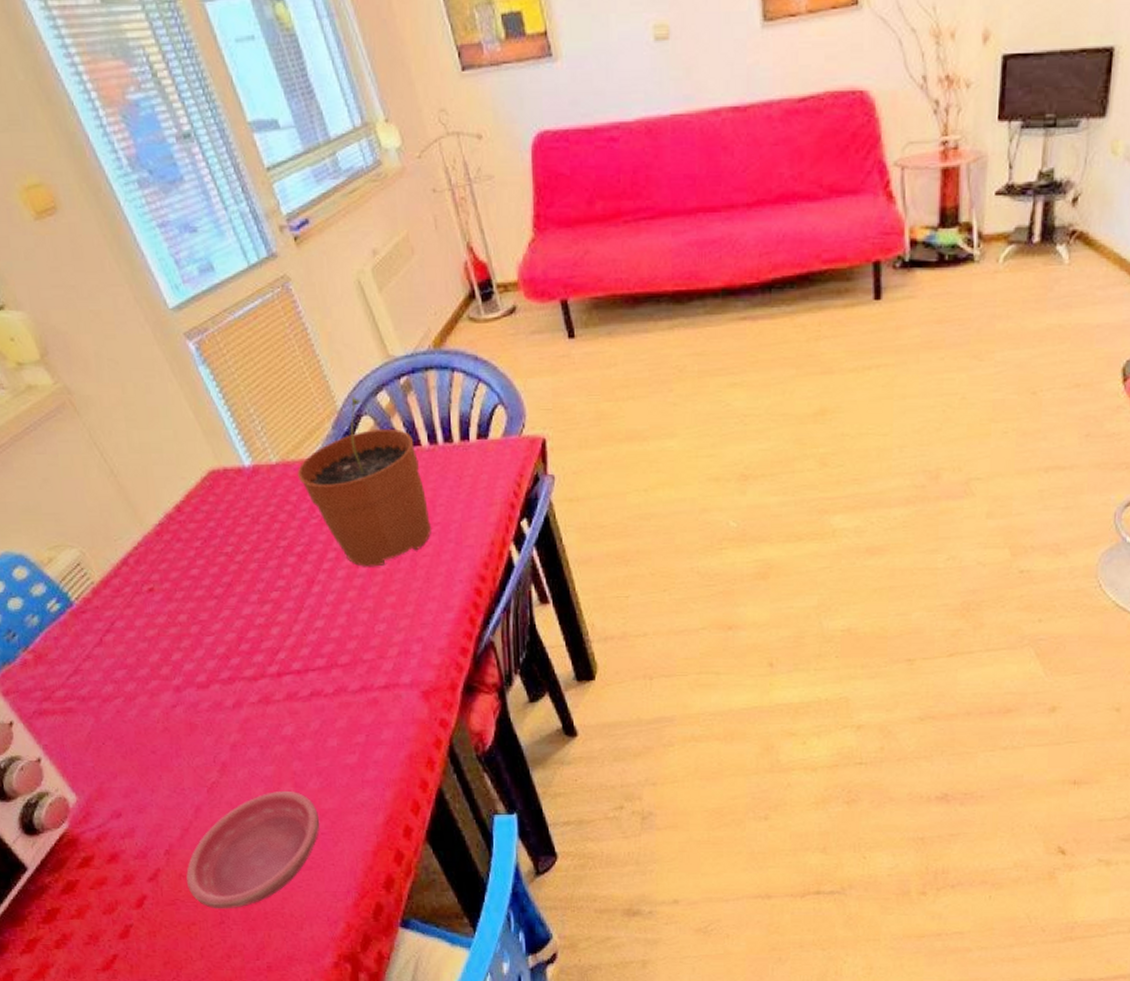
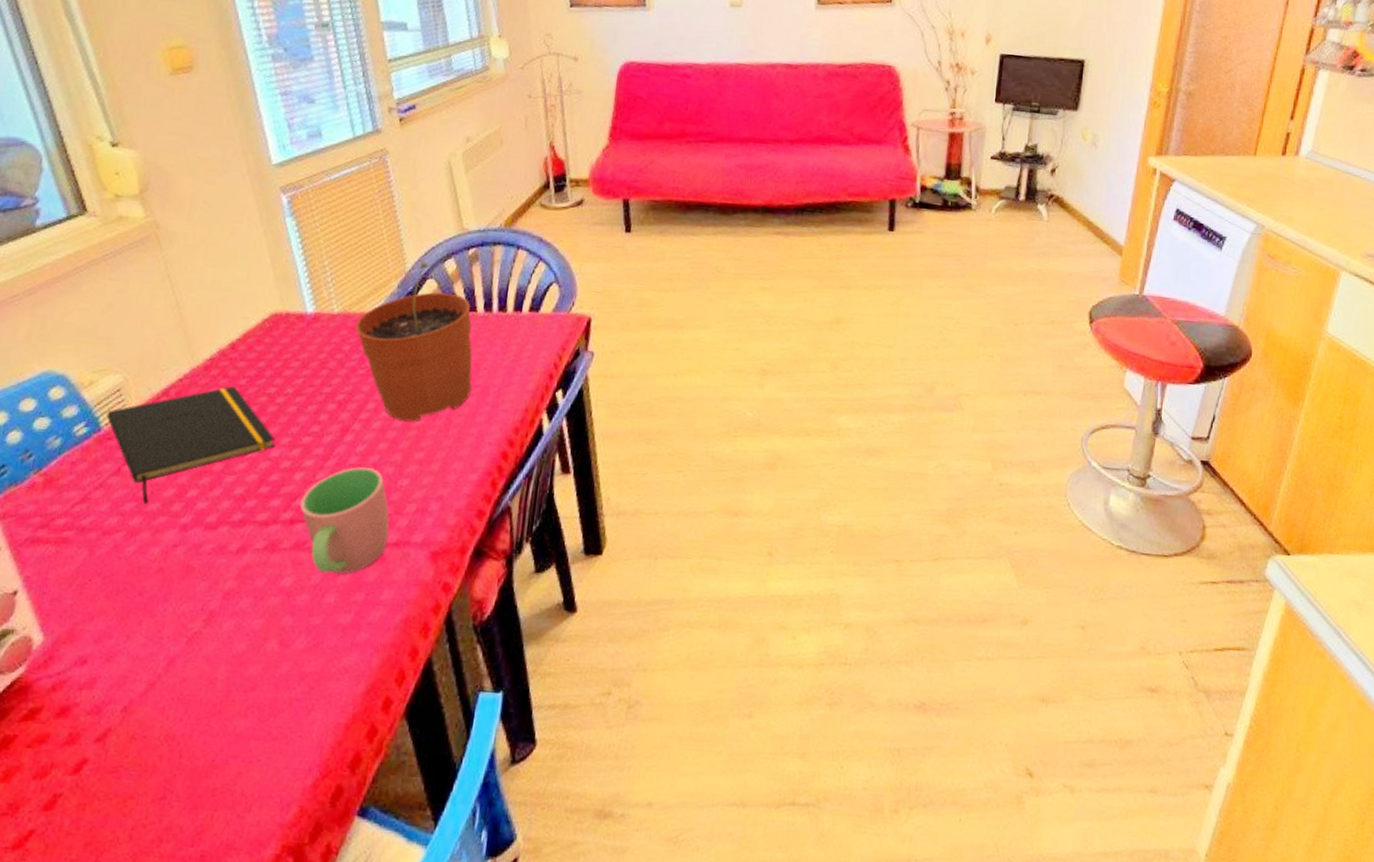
notepad: none [74,549,245,671] -> present [106,386,275,504]
saucer: present [186,792,320,909] -> none [136,648,298,782]
cup: none [283,617,377,720] -> present [300,467,390,574]

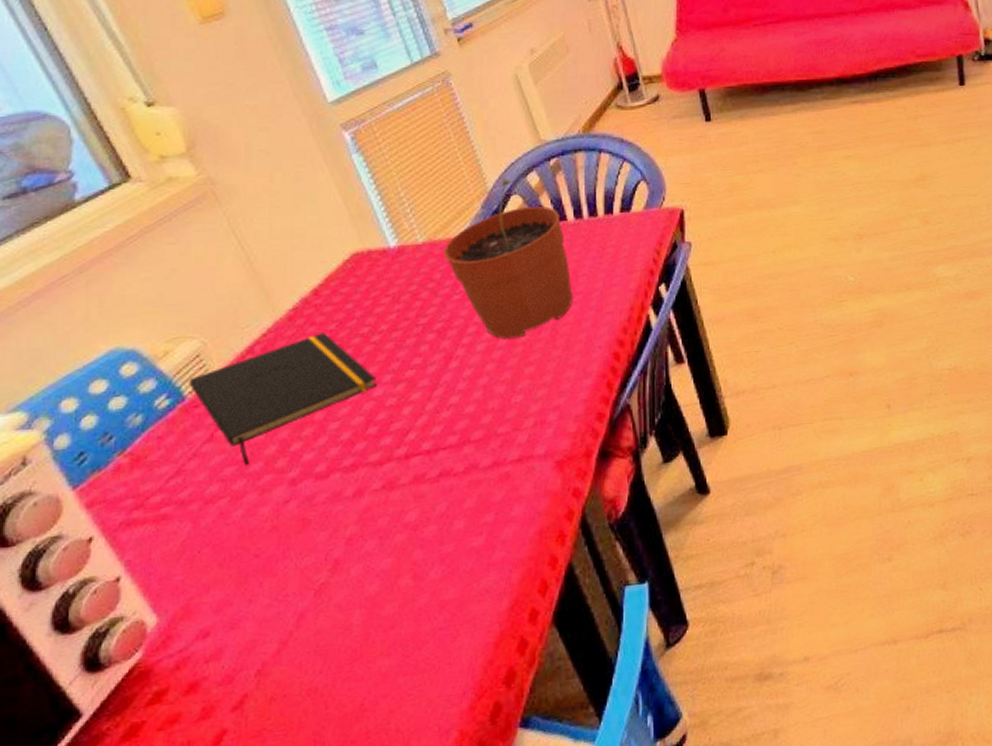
cup: present [300,467,390,574] -> none [413,390,509,501]

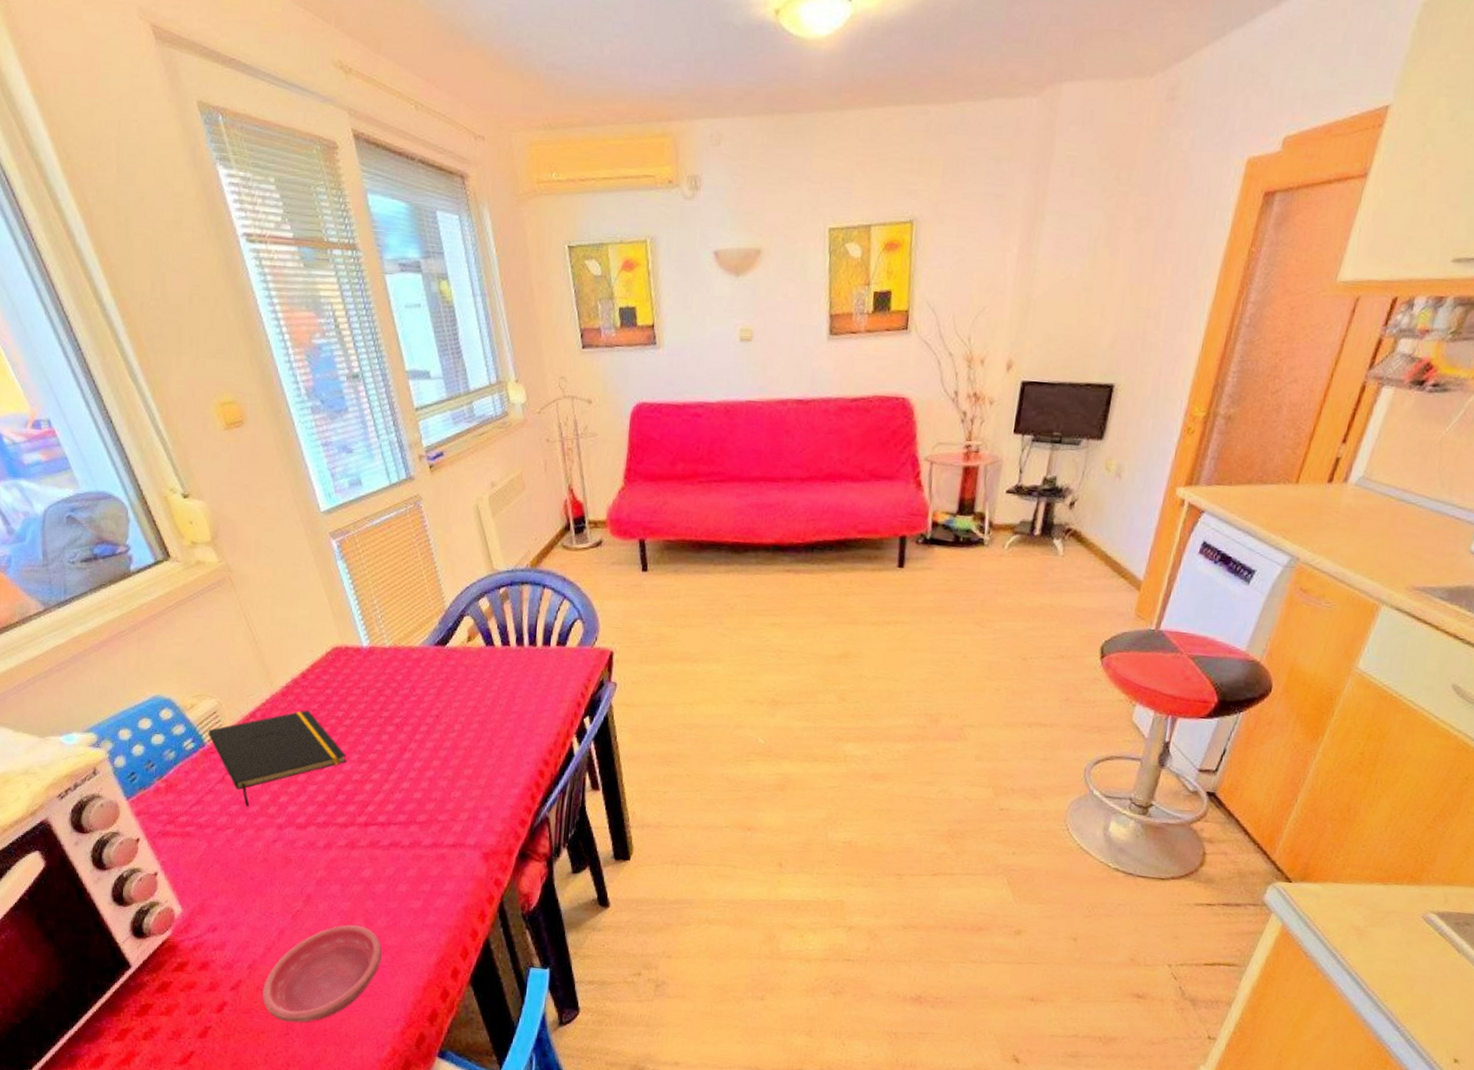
saucer: none [278,584,439,735] -> present [263,924,382,1023]
plant pot: present [443,178,573,339] -> none [404,599,509,743]

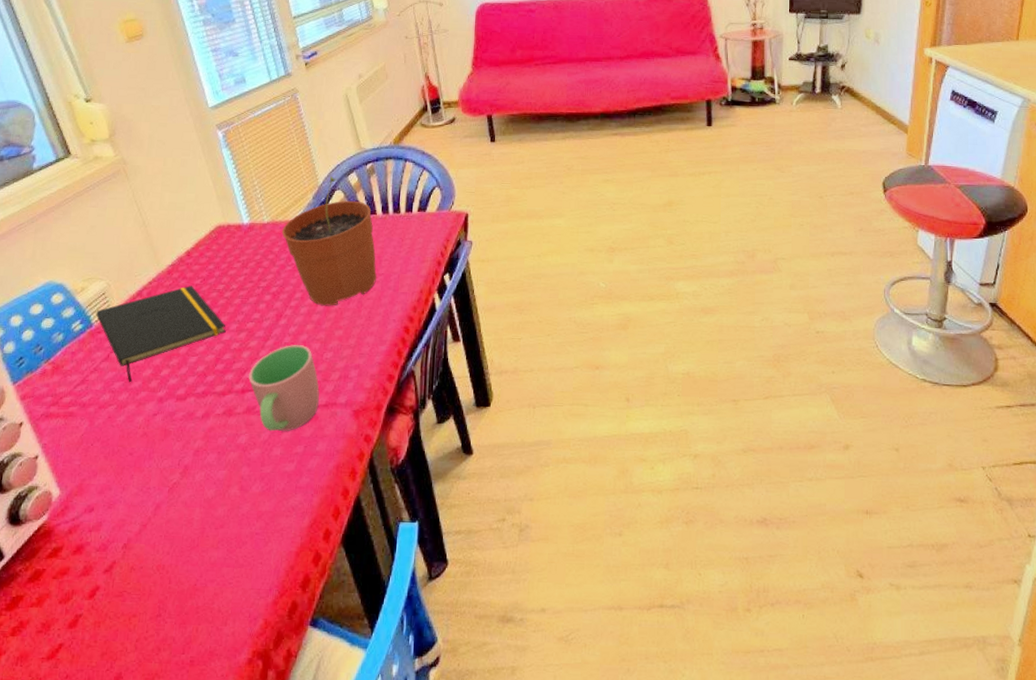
saucer: present [263,924,382,1023] -> none [136,493,256,603]
cup: none [372,780,447,869] -> present [249,345,320,431]
plant pot: none [404,599,509,743] -> present [281,176,376,306]

